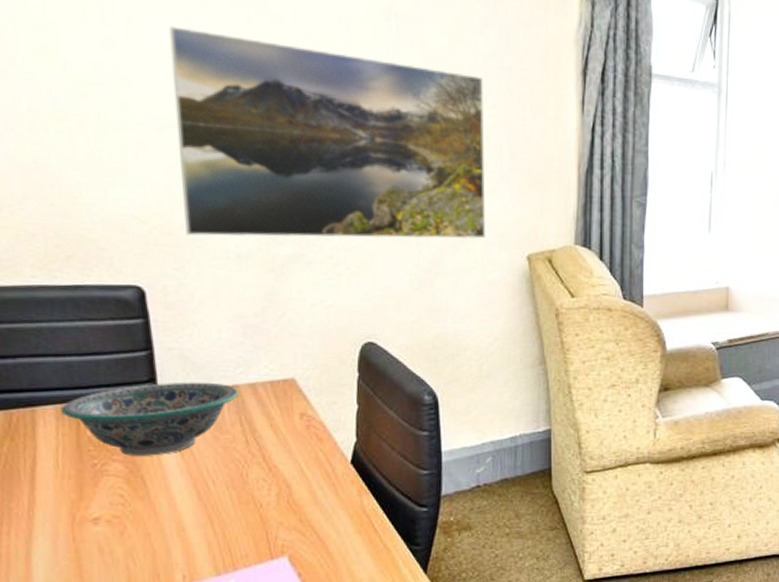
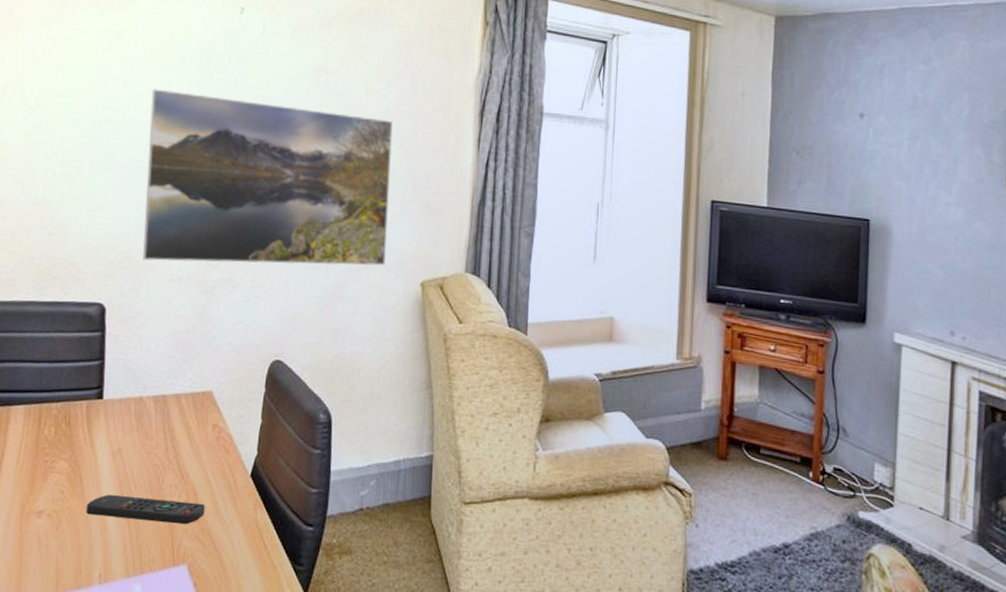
decorative bowl: present [60,382,239,456] -> none [28,390,166,457]
remote control: none [154,493,302,518] -> present [86,494,205,525]

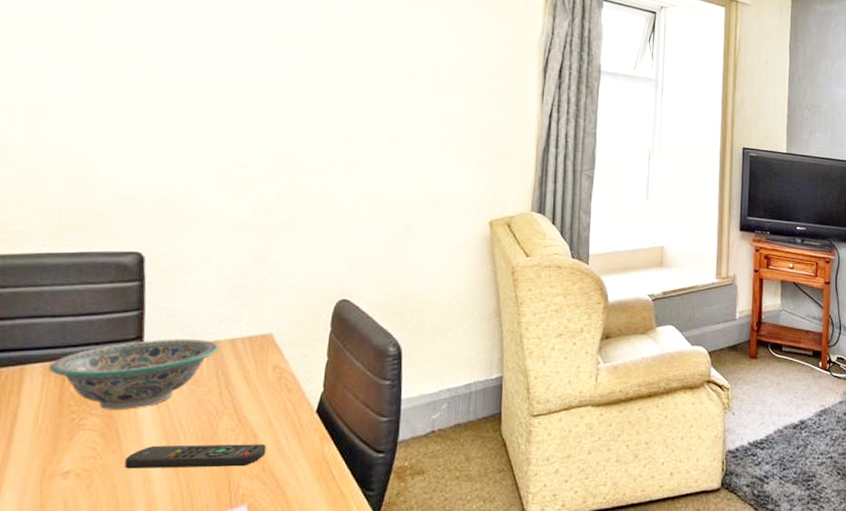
decorative bowl: none [28,390,166,457] -> present [48,339,218,410]
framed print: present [143,89,394,266] -> none [189,34,461,208]

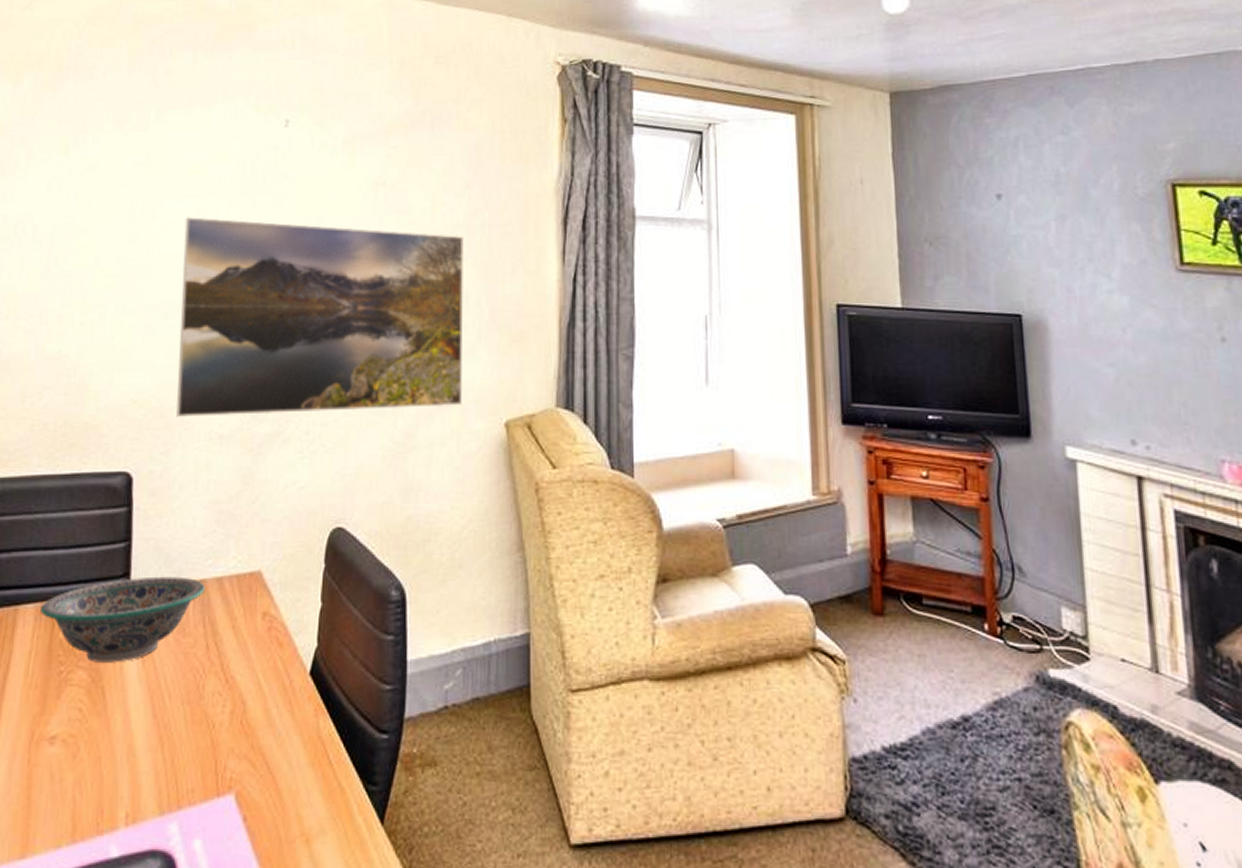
remote control: present [124,443,266,469] -> none [109,708,256,742]
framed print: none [189,34,461,208] -> present [176,217,465,417]

